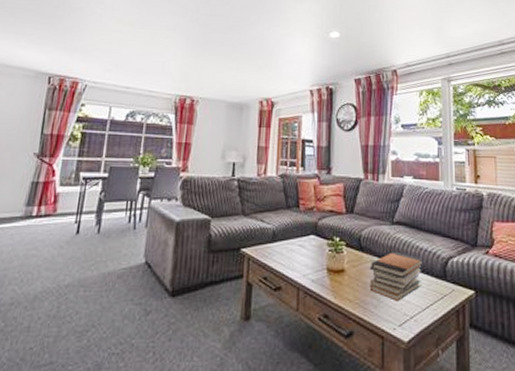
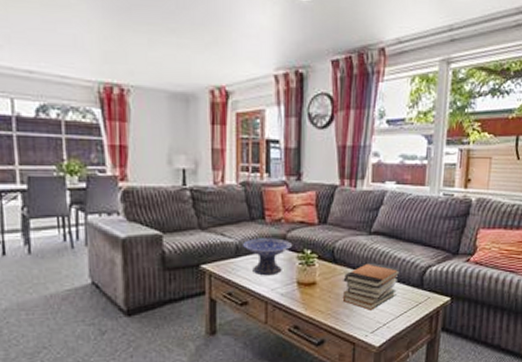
decorative bowl: none [278,225,324,261] -> present [242,238,293,276]

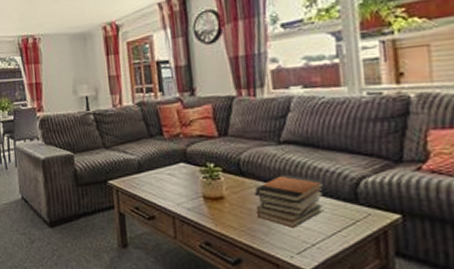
decorative bowl: present [242,238,293,276] -> none [143,153,194,190]

